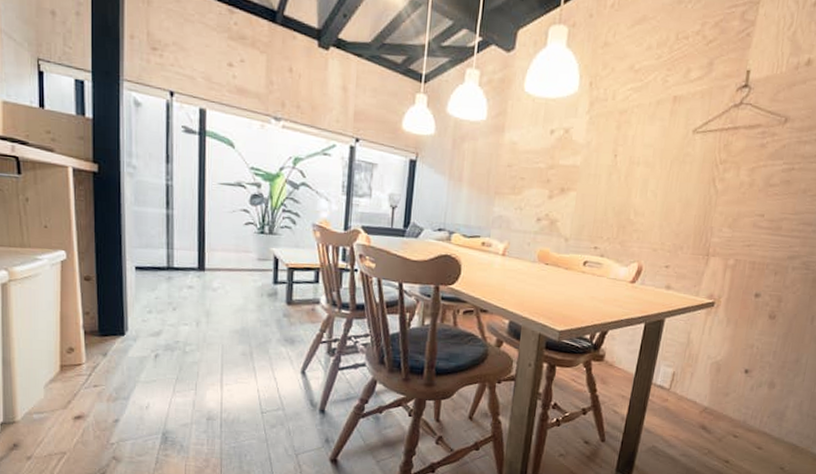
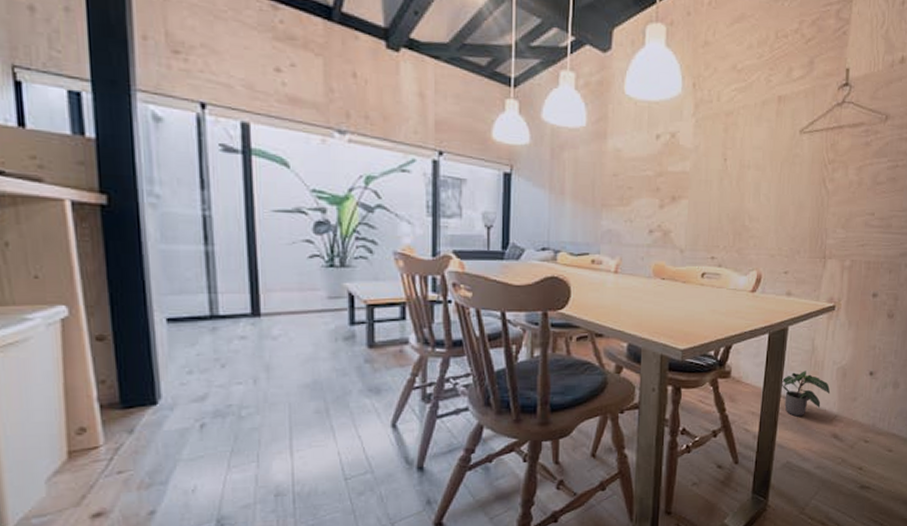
potted plant: none [653,362,703,405] -> present [781,371,831,417]

